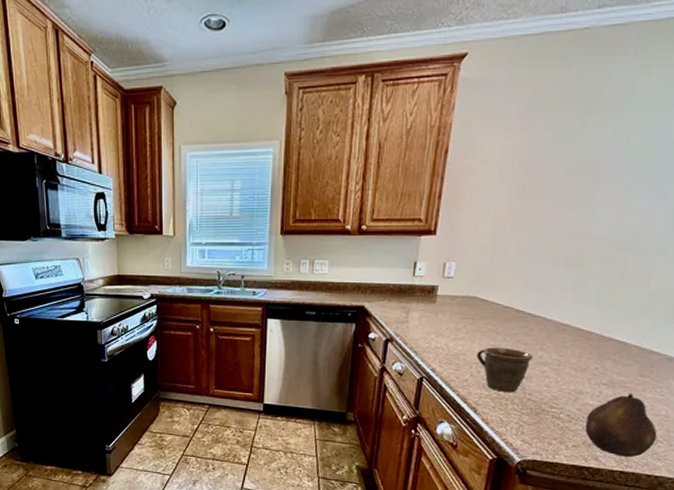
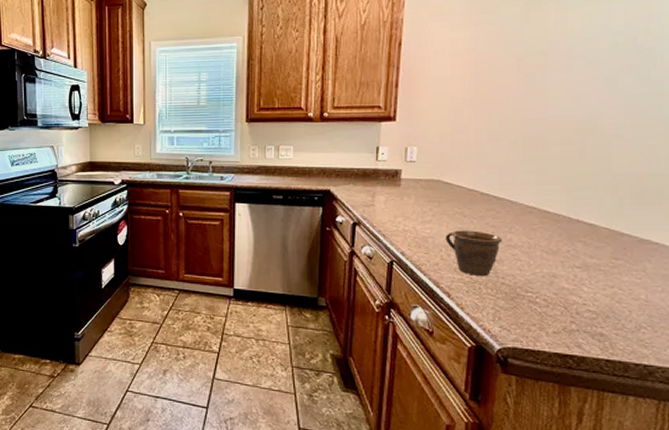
fruit: present [585,393,657,457] -> none [565,276,639,344]

